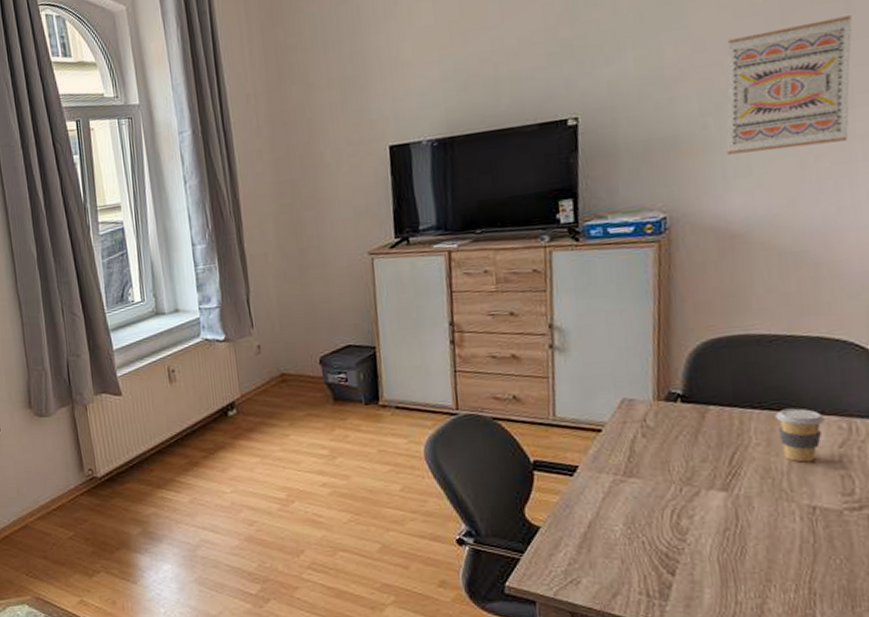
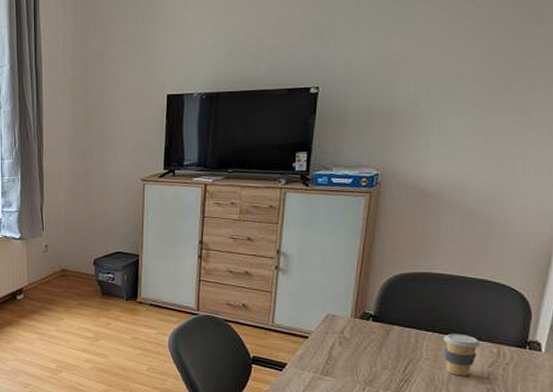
wall art: present [726,15,852,155] -> none [431,27,542,129]

